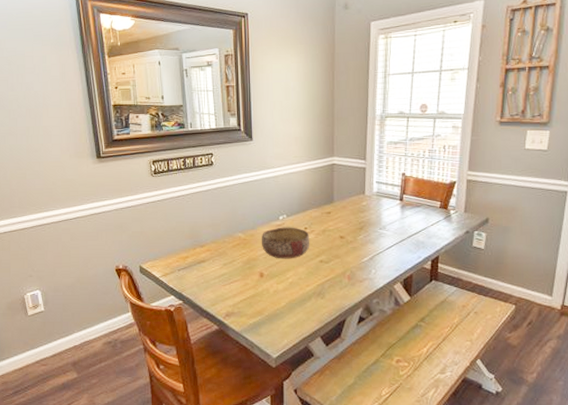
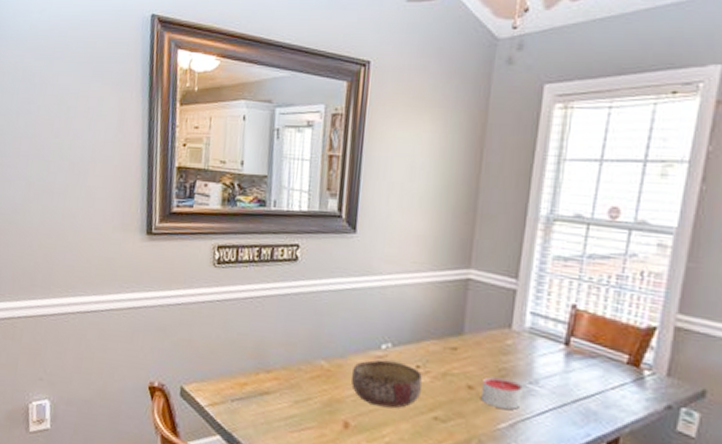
candle: none [350,228,376,248] -> present [481,376,523,410]

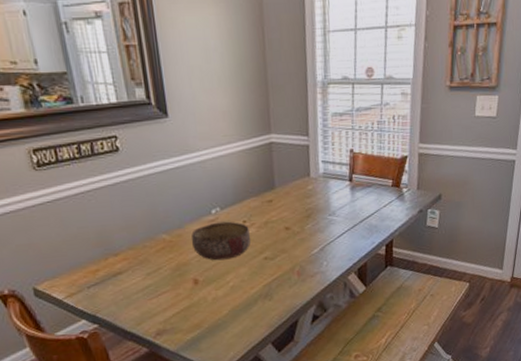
candle: present [481,376,523,410] -> none [296,215,326,239]

